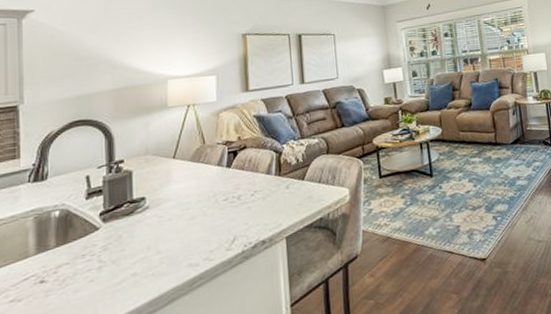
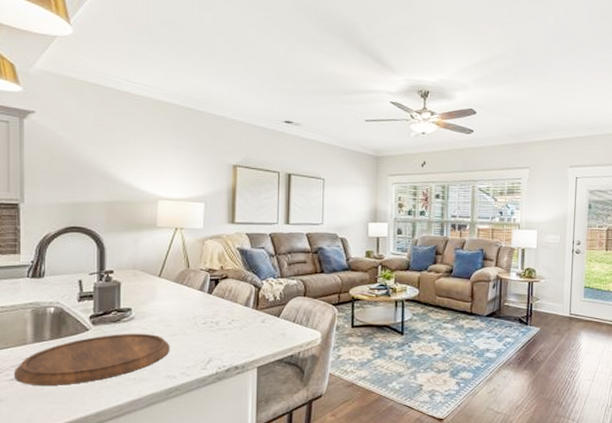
cutting board: none [13,221,190,304] -> present [13,333,170,385]

